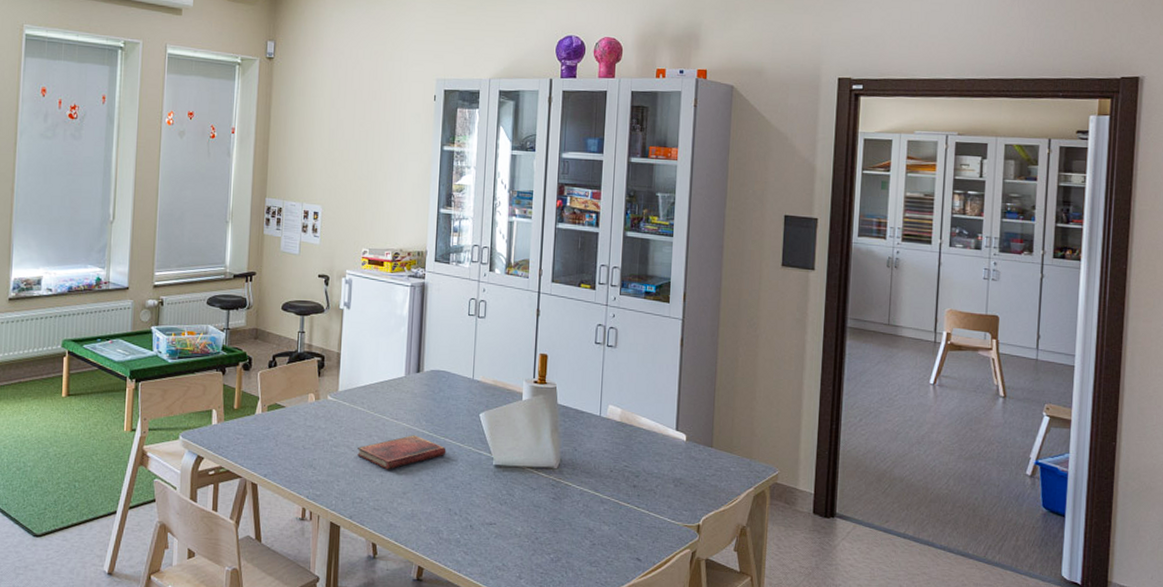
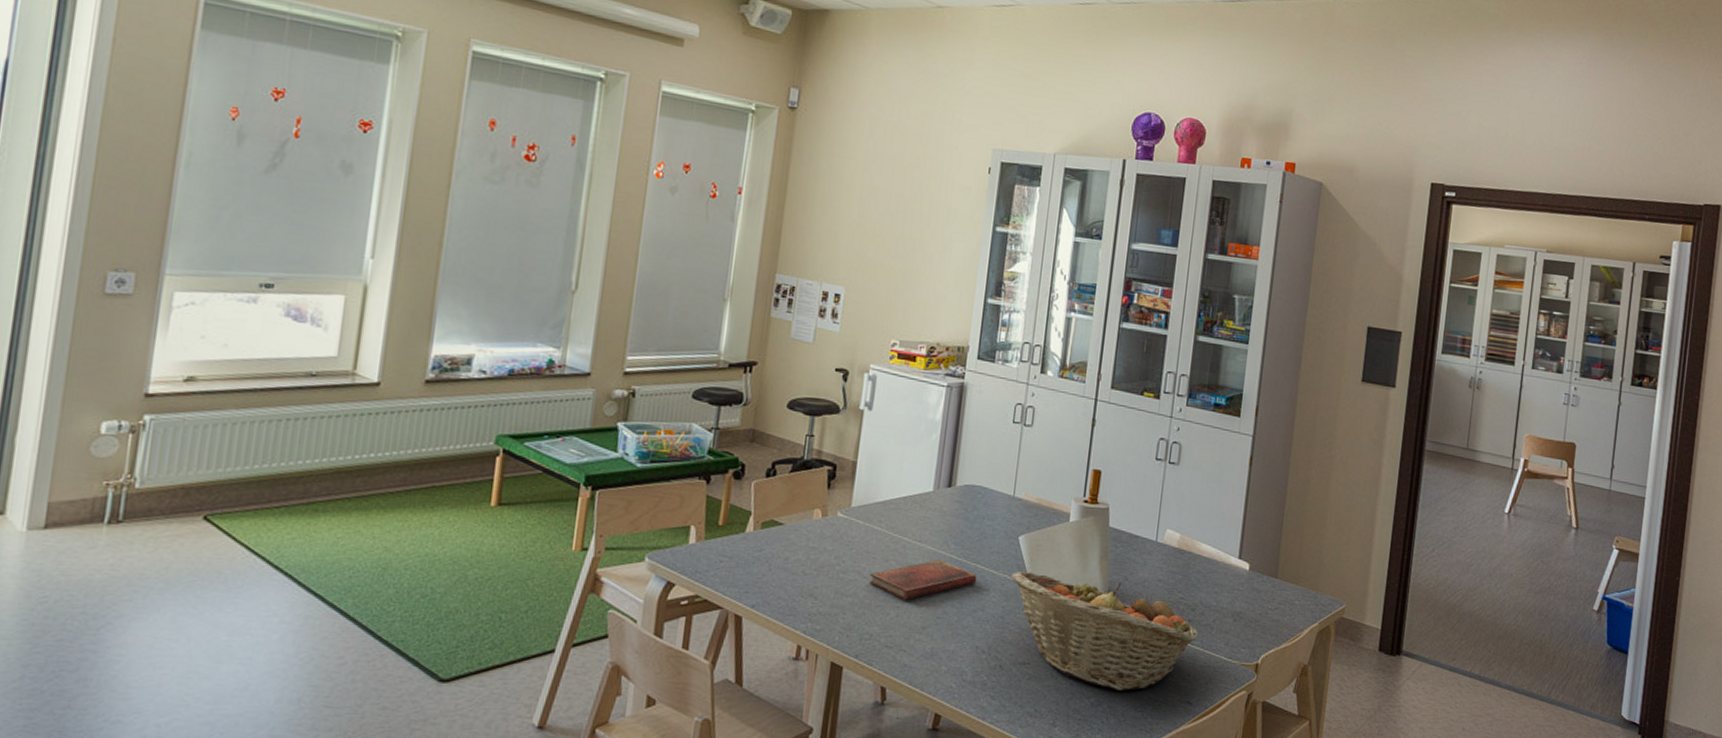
fruit basket: none [475,443,643,548] -> present [1011,570,1198,691]

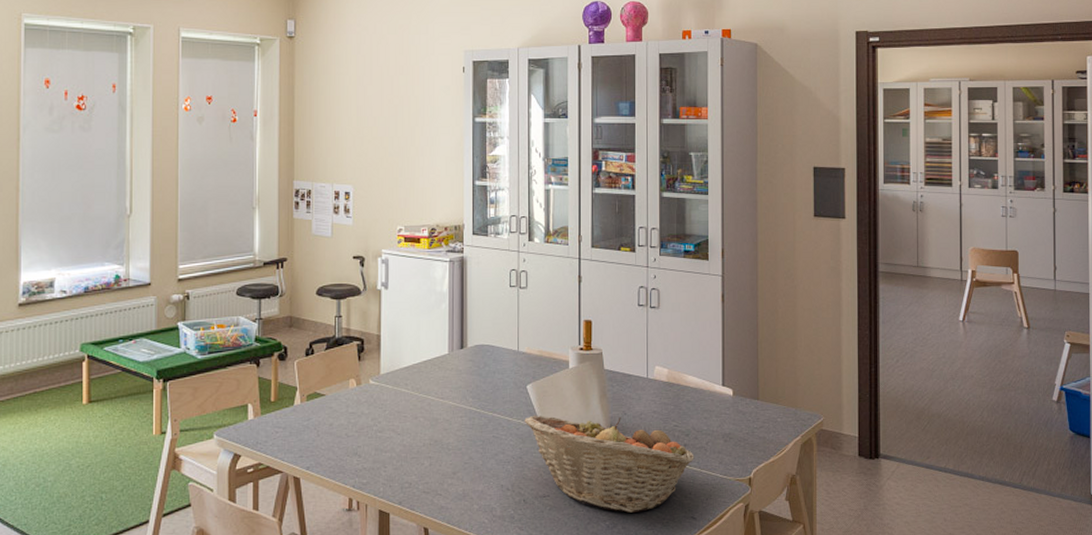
diary: present [869,560,977,601] -> none [404,413,495,451]

